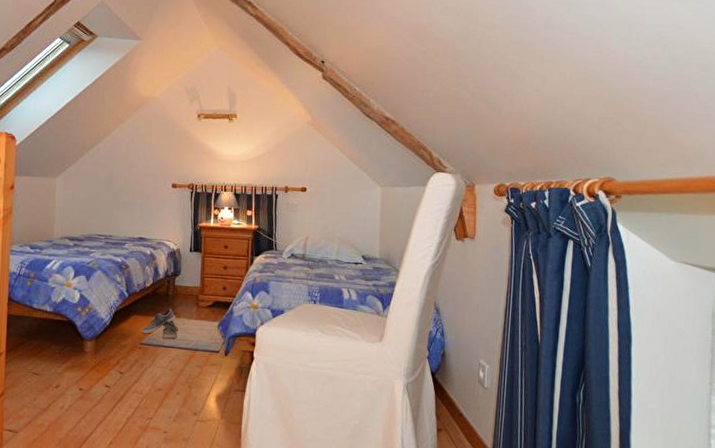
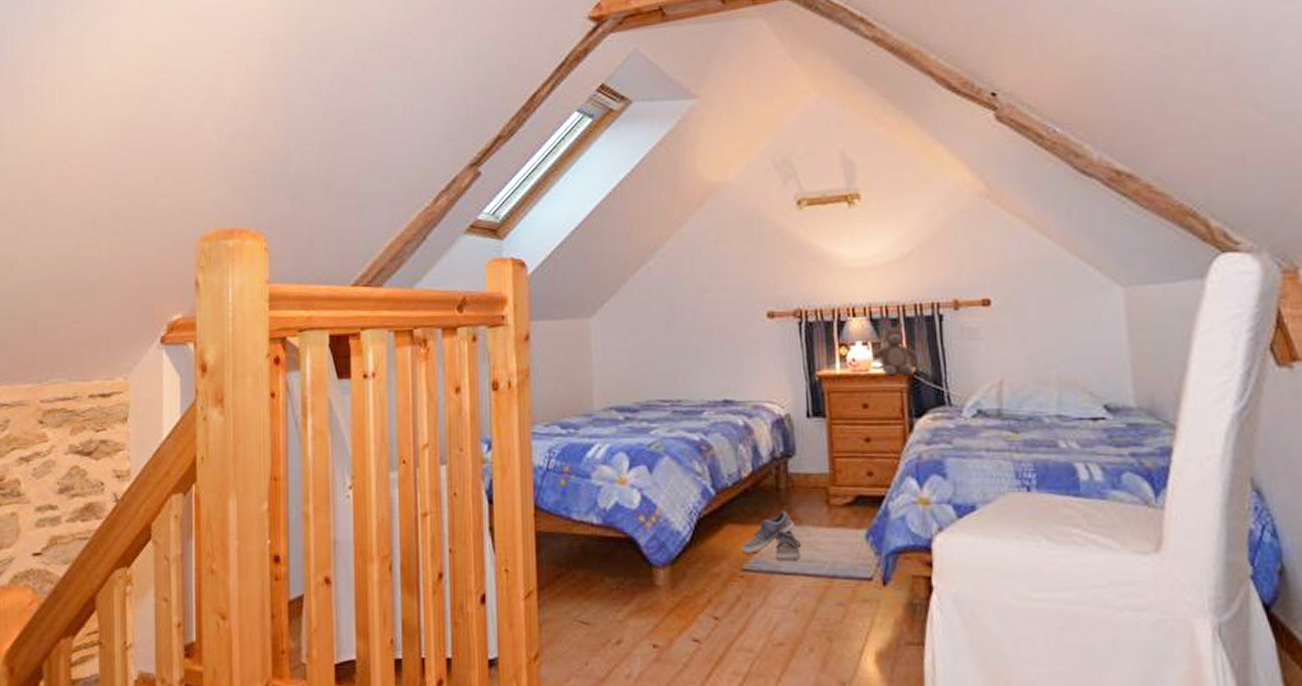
bear: none [233,197,260,230] -> present [872,323,917,376]

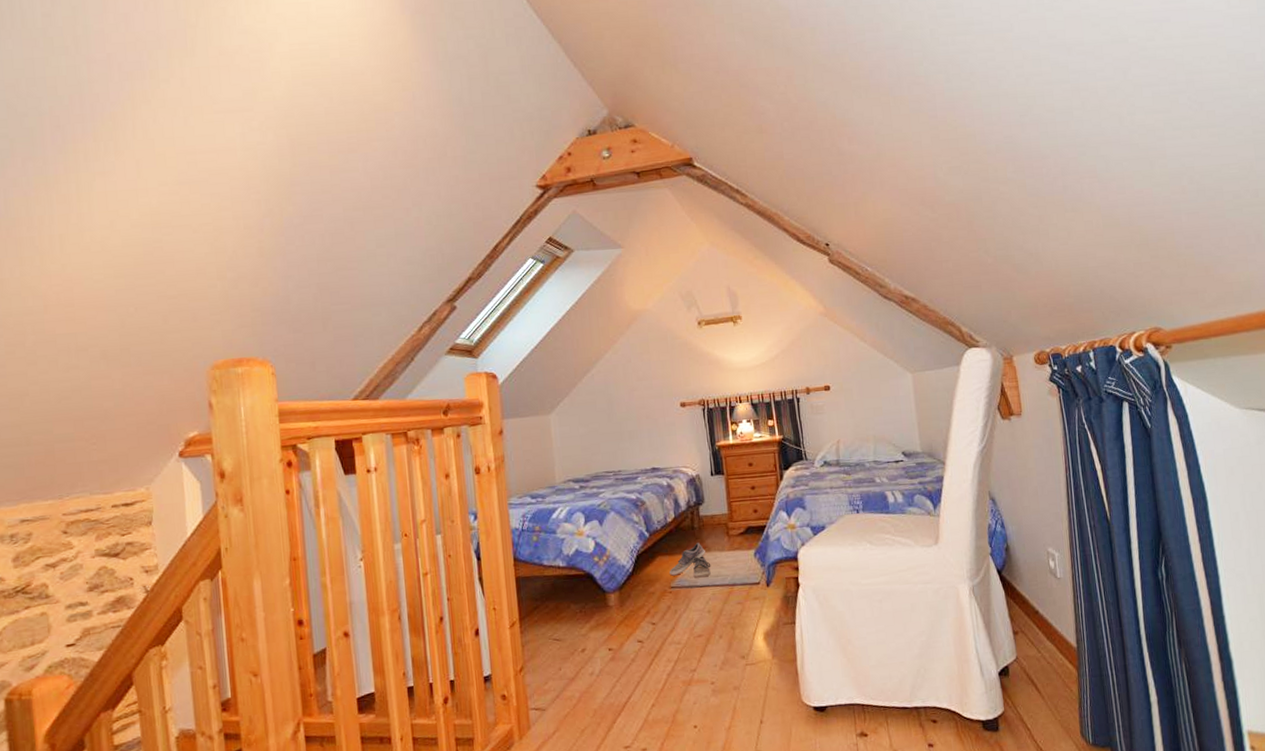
bear: present [872,323,917,376] -> none [754,405,783,443]

